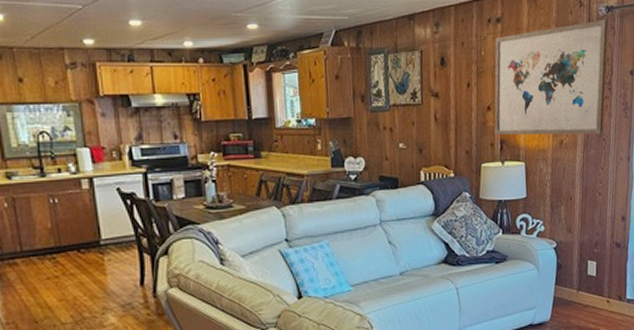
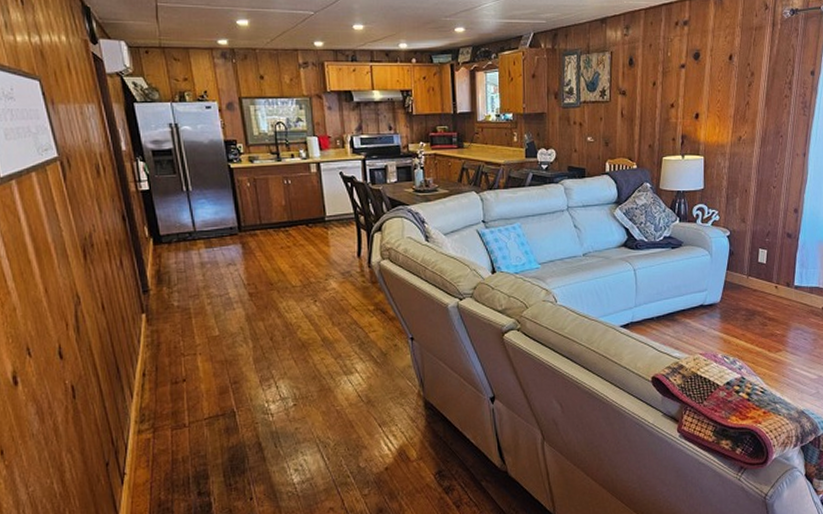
wall art: present [494,19,608,135] -> none [676,22,792,131]

